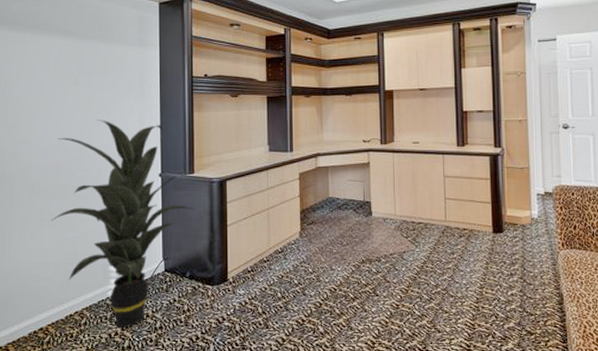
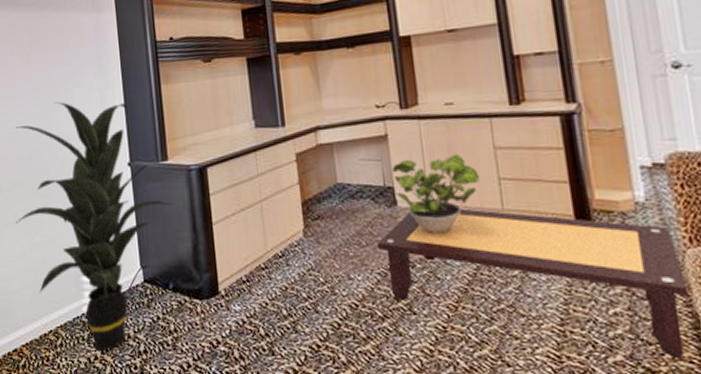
coffee table: none [355,219,558,326] -> present [377,208,689,361]
potted plant: none [371,179,431,236] -> present [392,153,479,233]

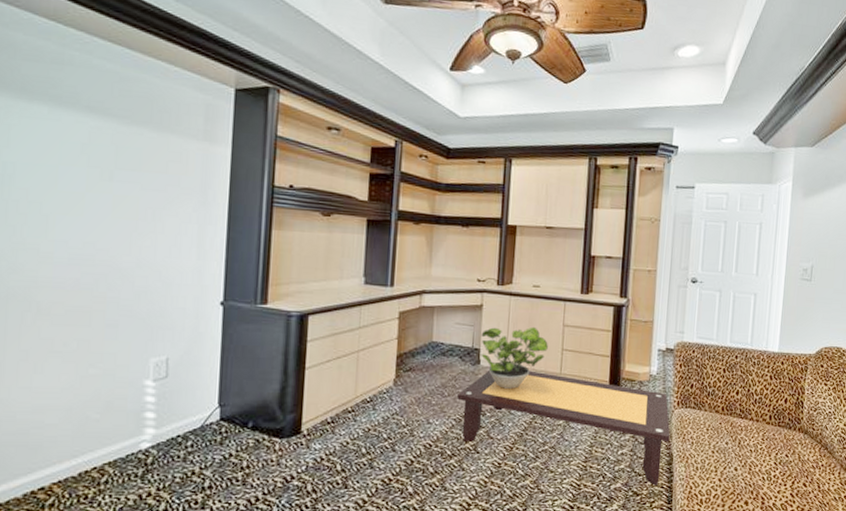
indoor plant: present [15,102,174,352] -> none [64,228,267,488]

